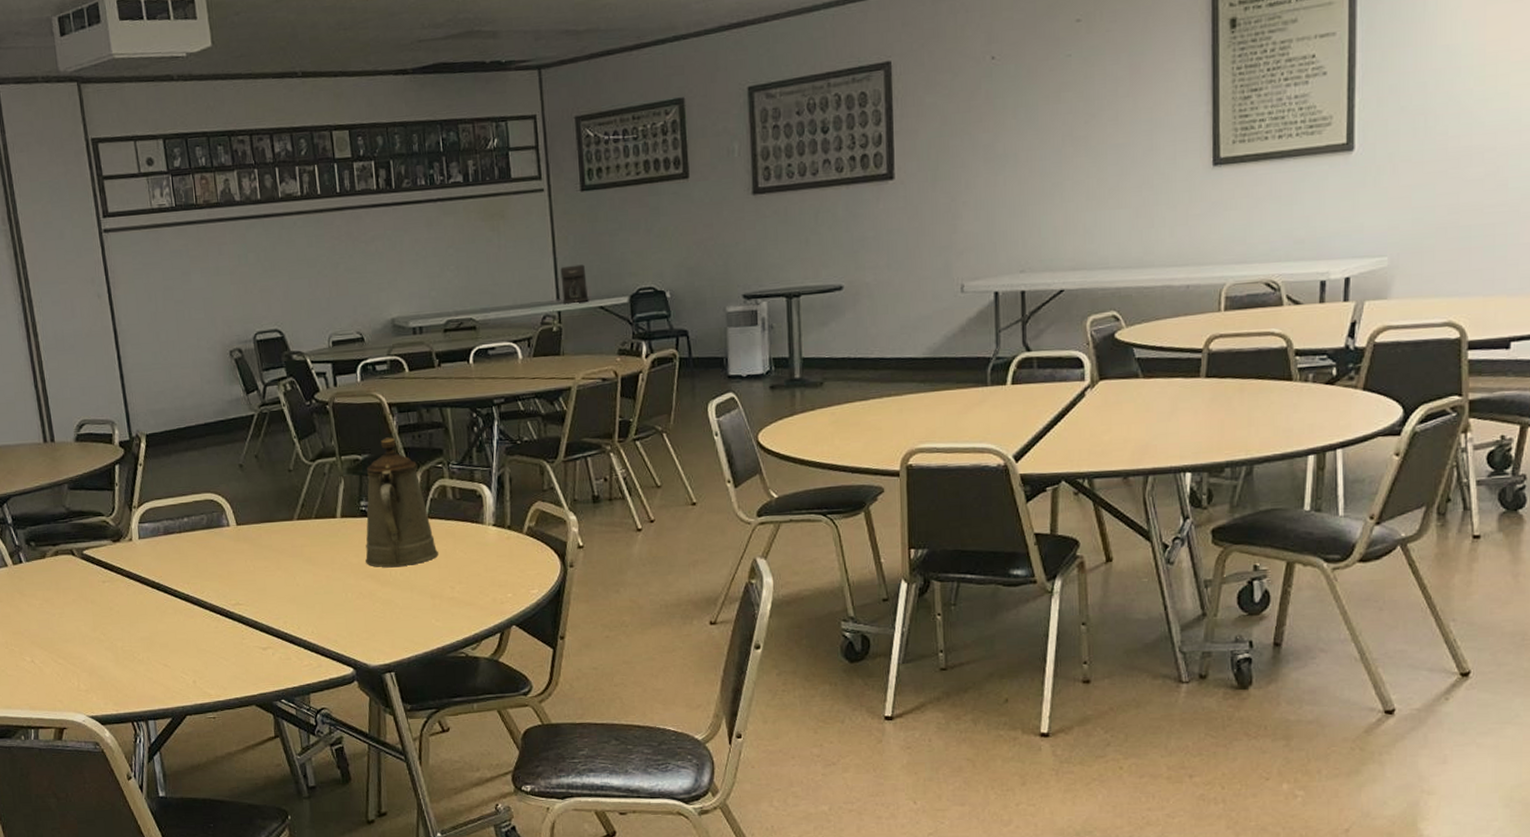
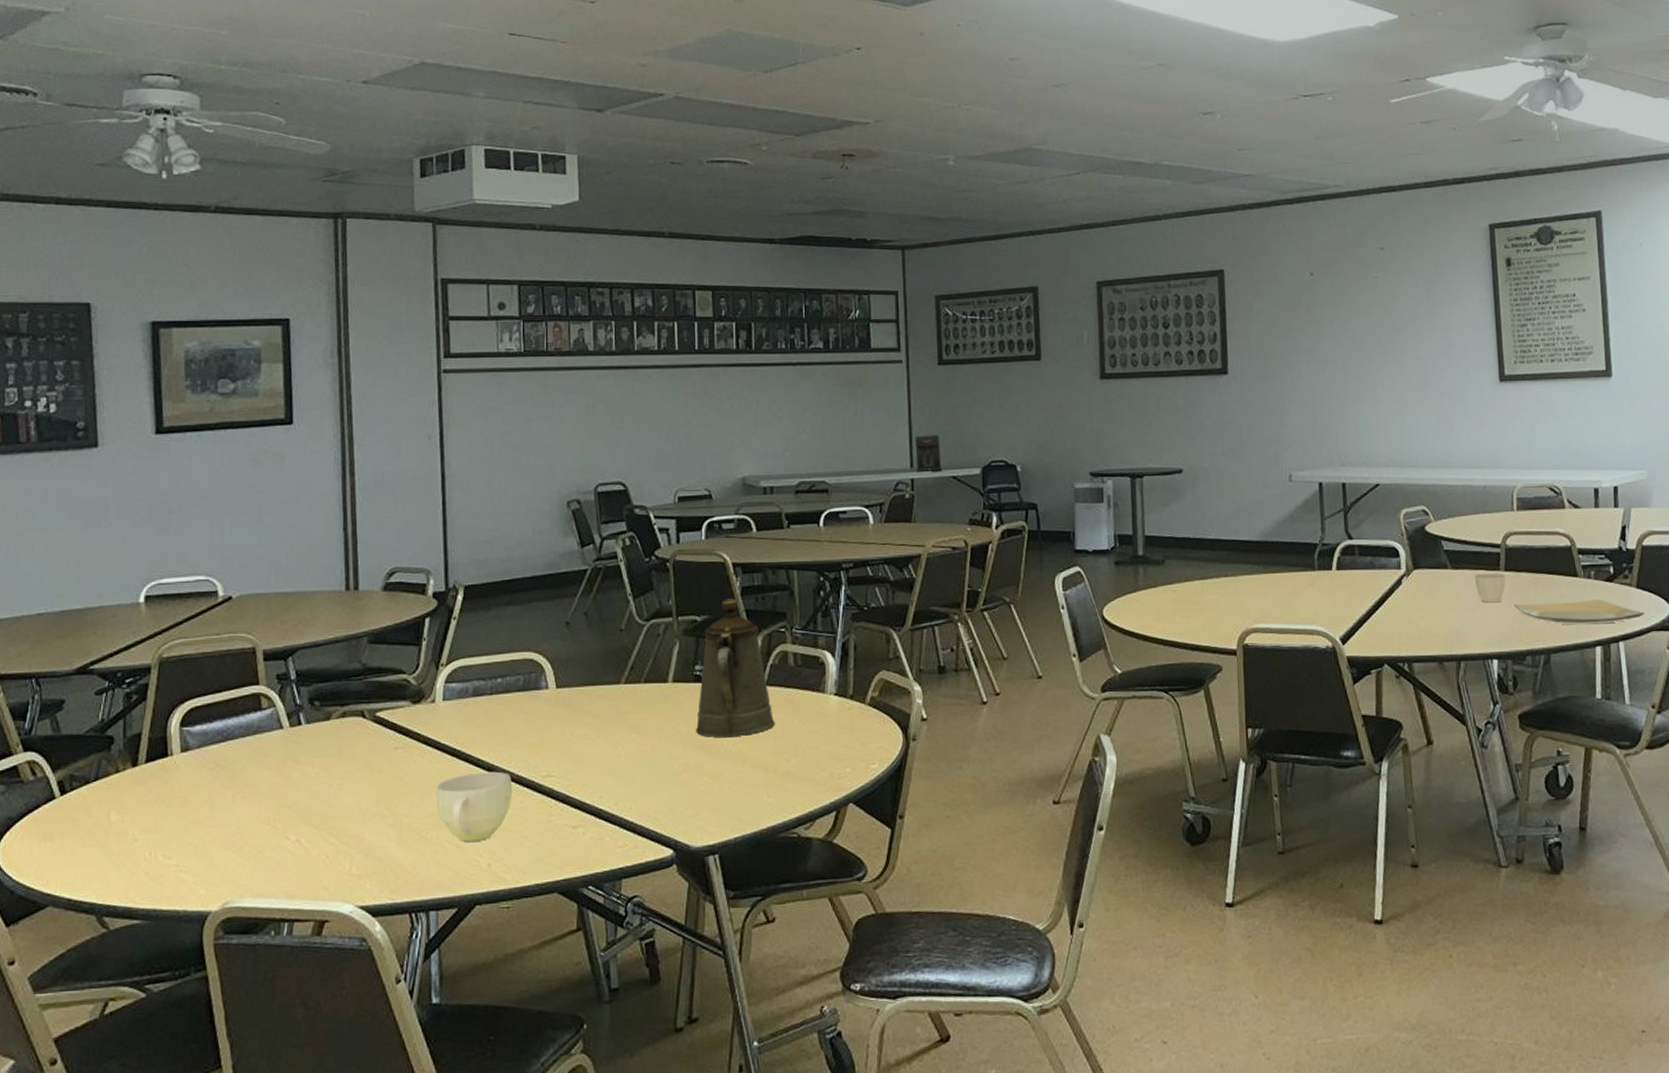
cup: none [141,600,208,663] -> present [436,771,513,843]
cup: none [1170,380,1206,413] -> present [1475,573,1506,603]
plate: none [1213,404,1370,433] -> present [1513,599,1645,625]

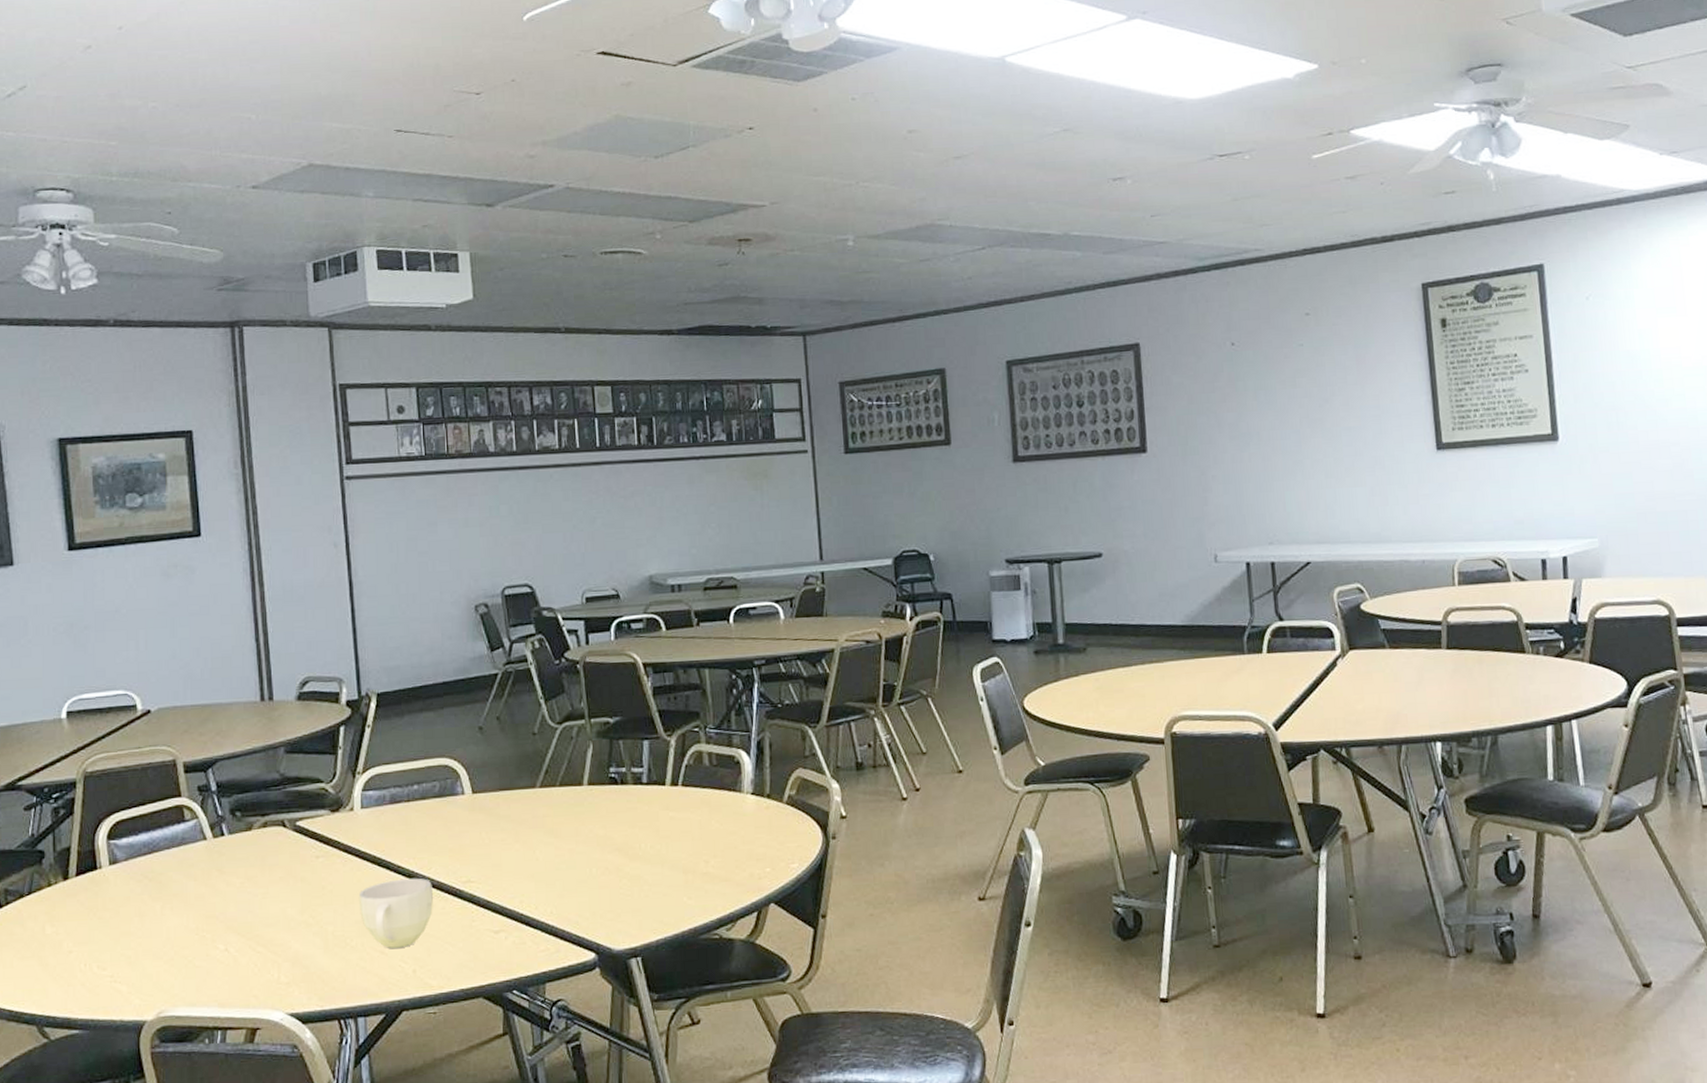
coffee pot: present [696,597,775,738] -> none [613,698,692,840]
coffee maker: present [915,435,942,473] -> none [824,525,853,565]
cup: present [1475,573,1506,603] -> none [1415,651,1448,683]
plate: present [1513,599,1645,625] -> none [1456,676,1599,704]

